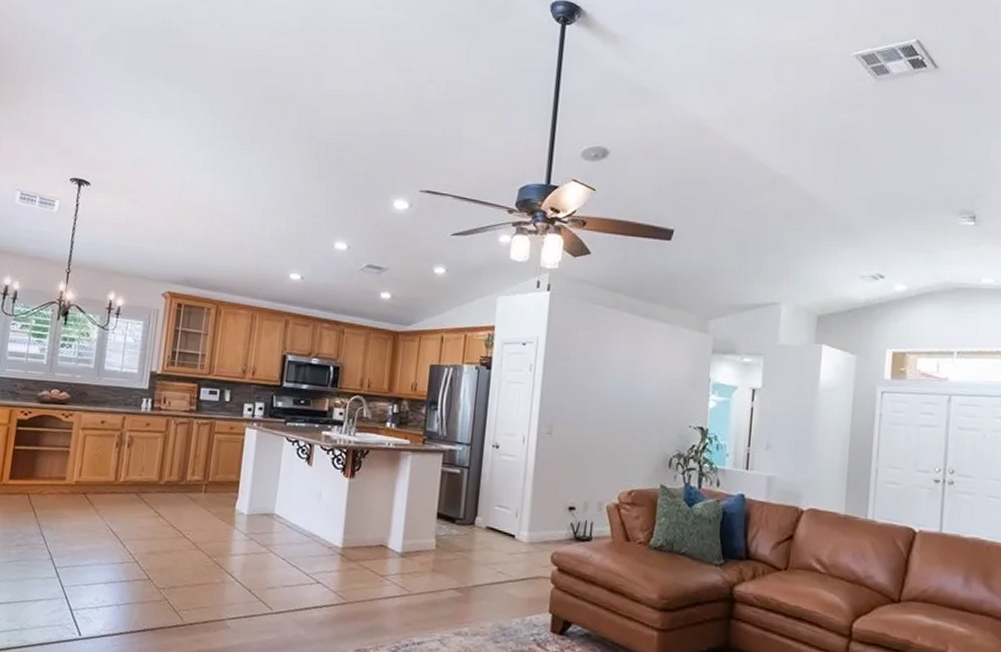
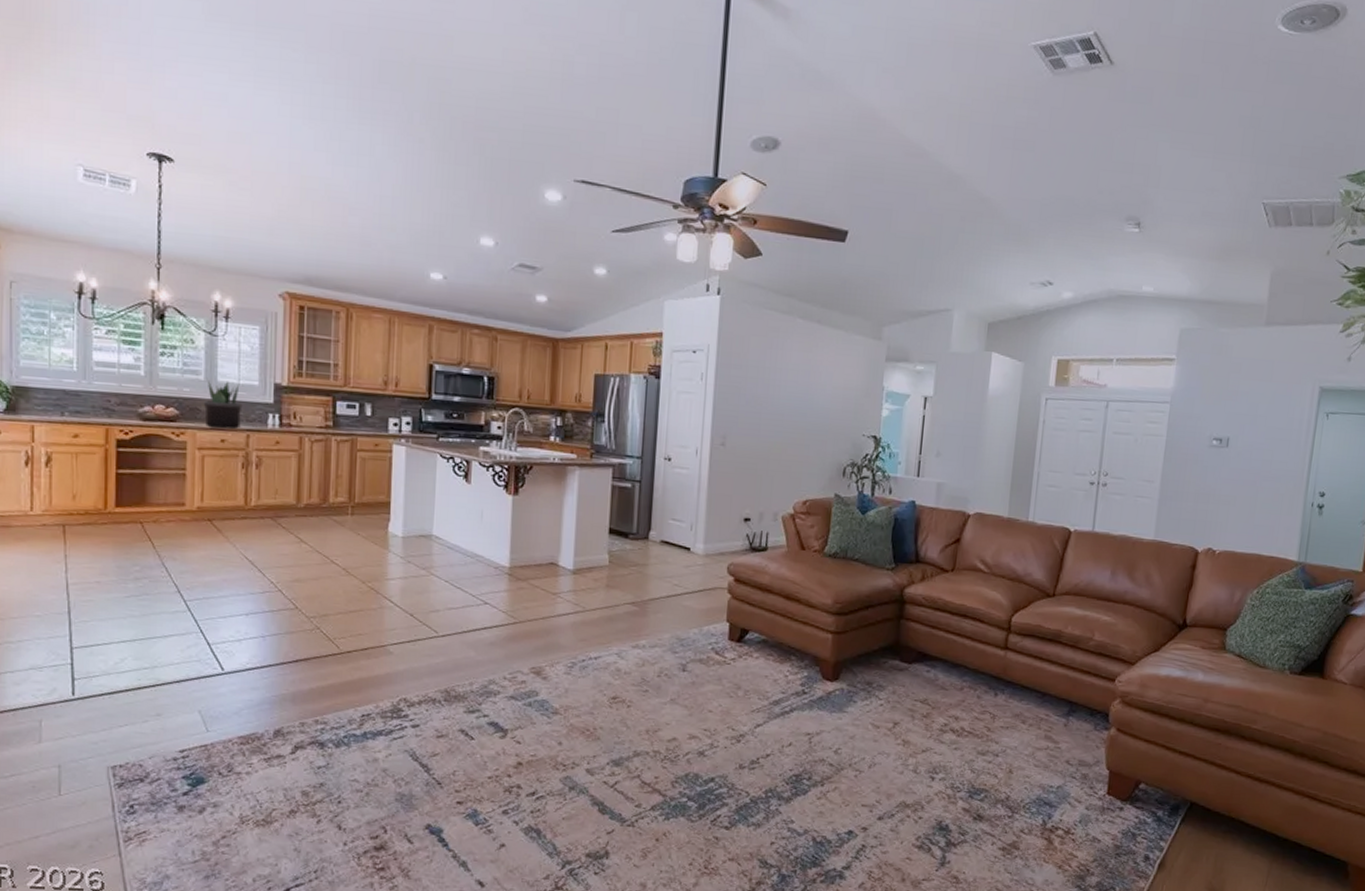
planter: none [90,367,123,413] -> present [203,379,243,430]

